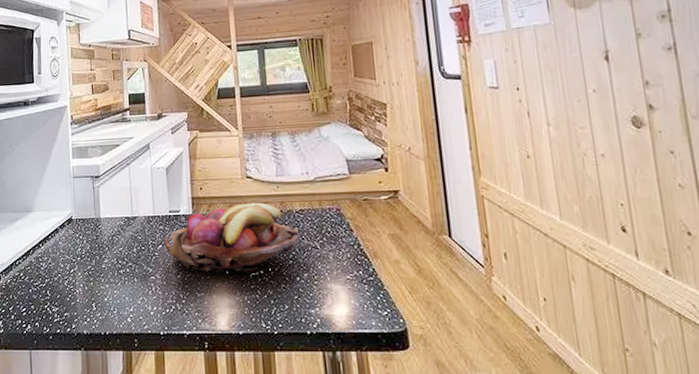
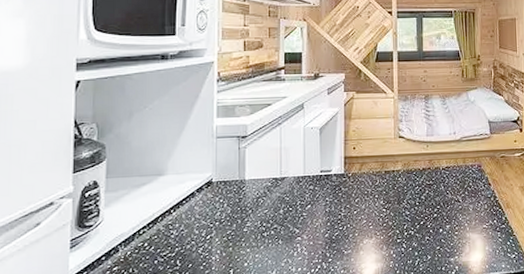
fruit basket: present [164,202,300,274] -> none [313,161,445,230]

